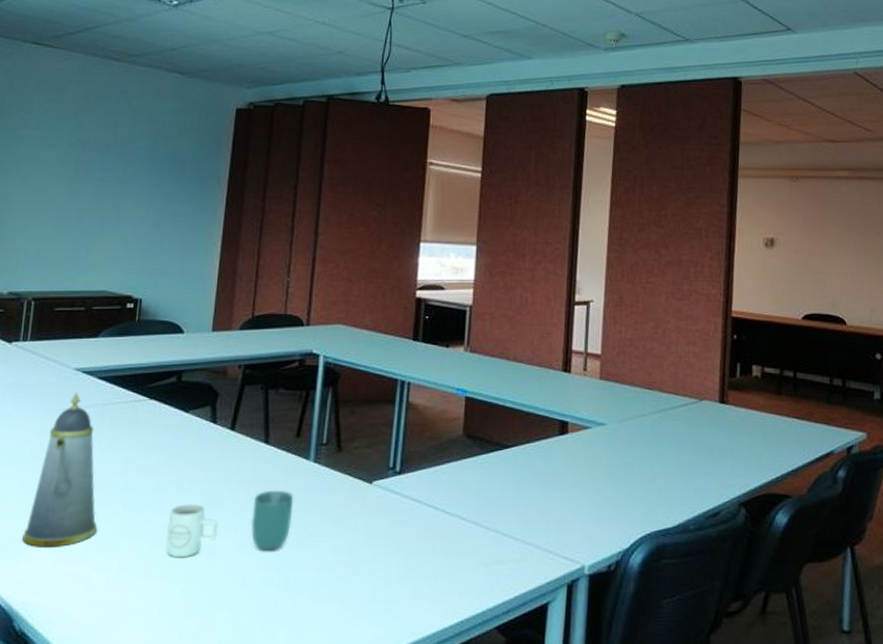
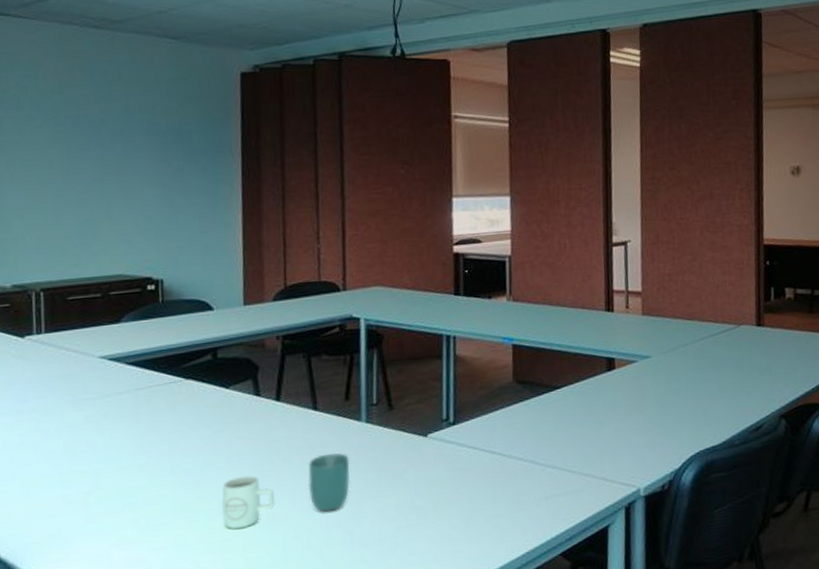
coffee pot: present [22,393,98,547] -> none [68,381,148,537]

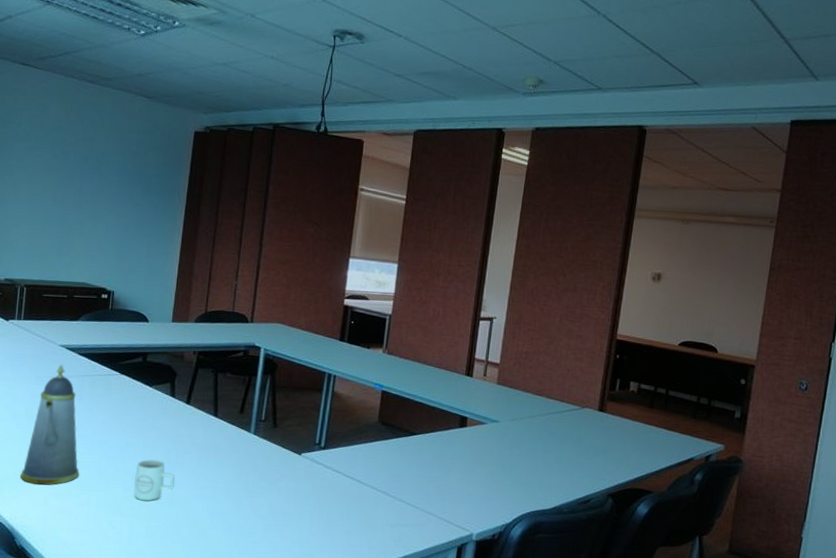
coffee pot: none [68,381,148,537] -> present [20,365,80,485]
cup: present [307,453,350,512] -> none [201,454,237,501]

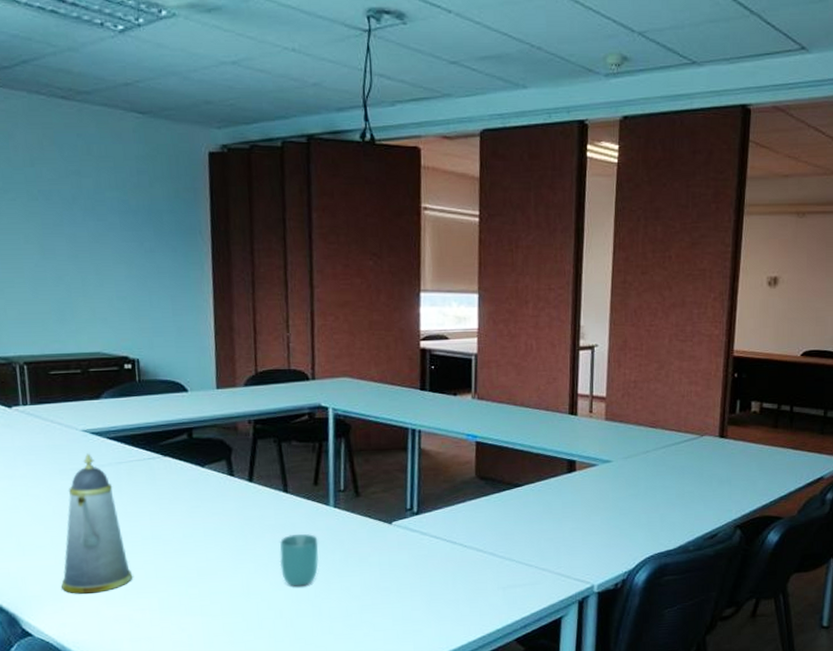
mug: present [133,458,175,501] -> none [199,548,250,597]
cup: none [201,454,237,501] -> present [279,533,319,586]

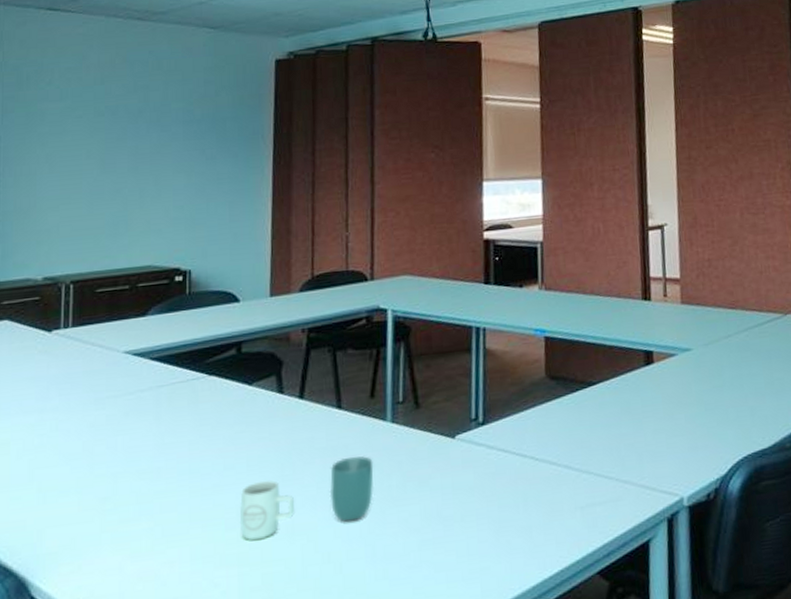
coffee pot: present [61,453,133,594] -> none [82,377,164,548]
mug: none [199,548,250,597] -> present [239,479,296,542]

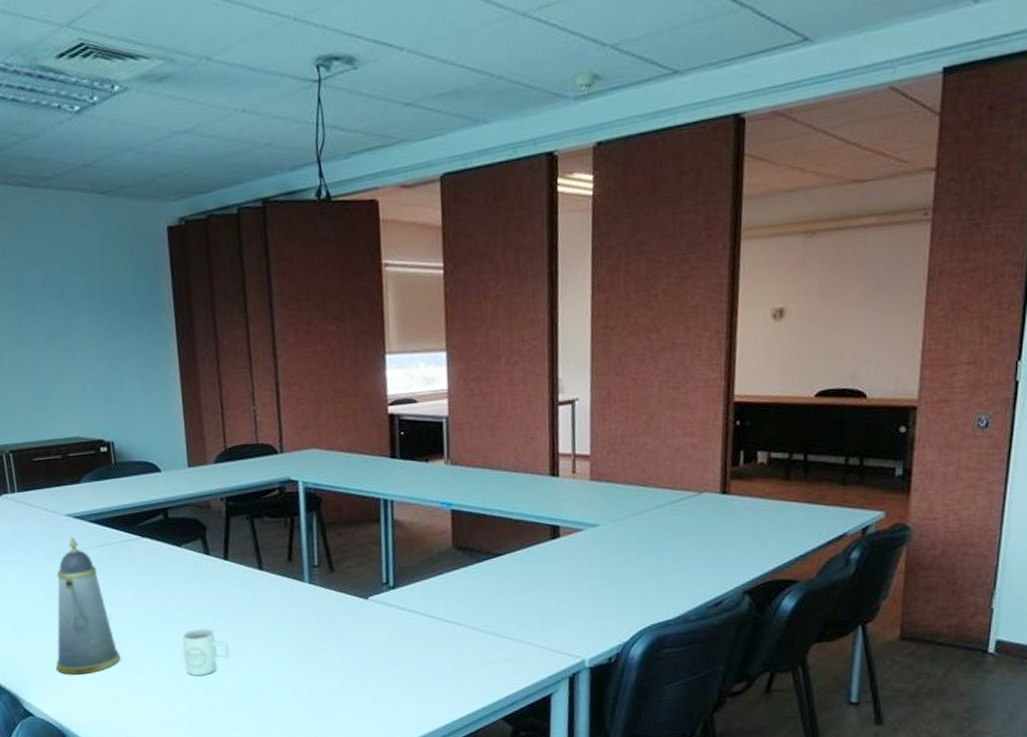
coffee pot: none [82,377,164,548] -> present [56,537,121,675]
cup: present [329,456,374,522] -> none [257,611,297,665]

